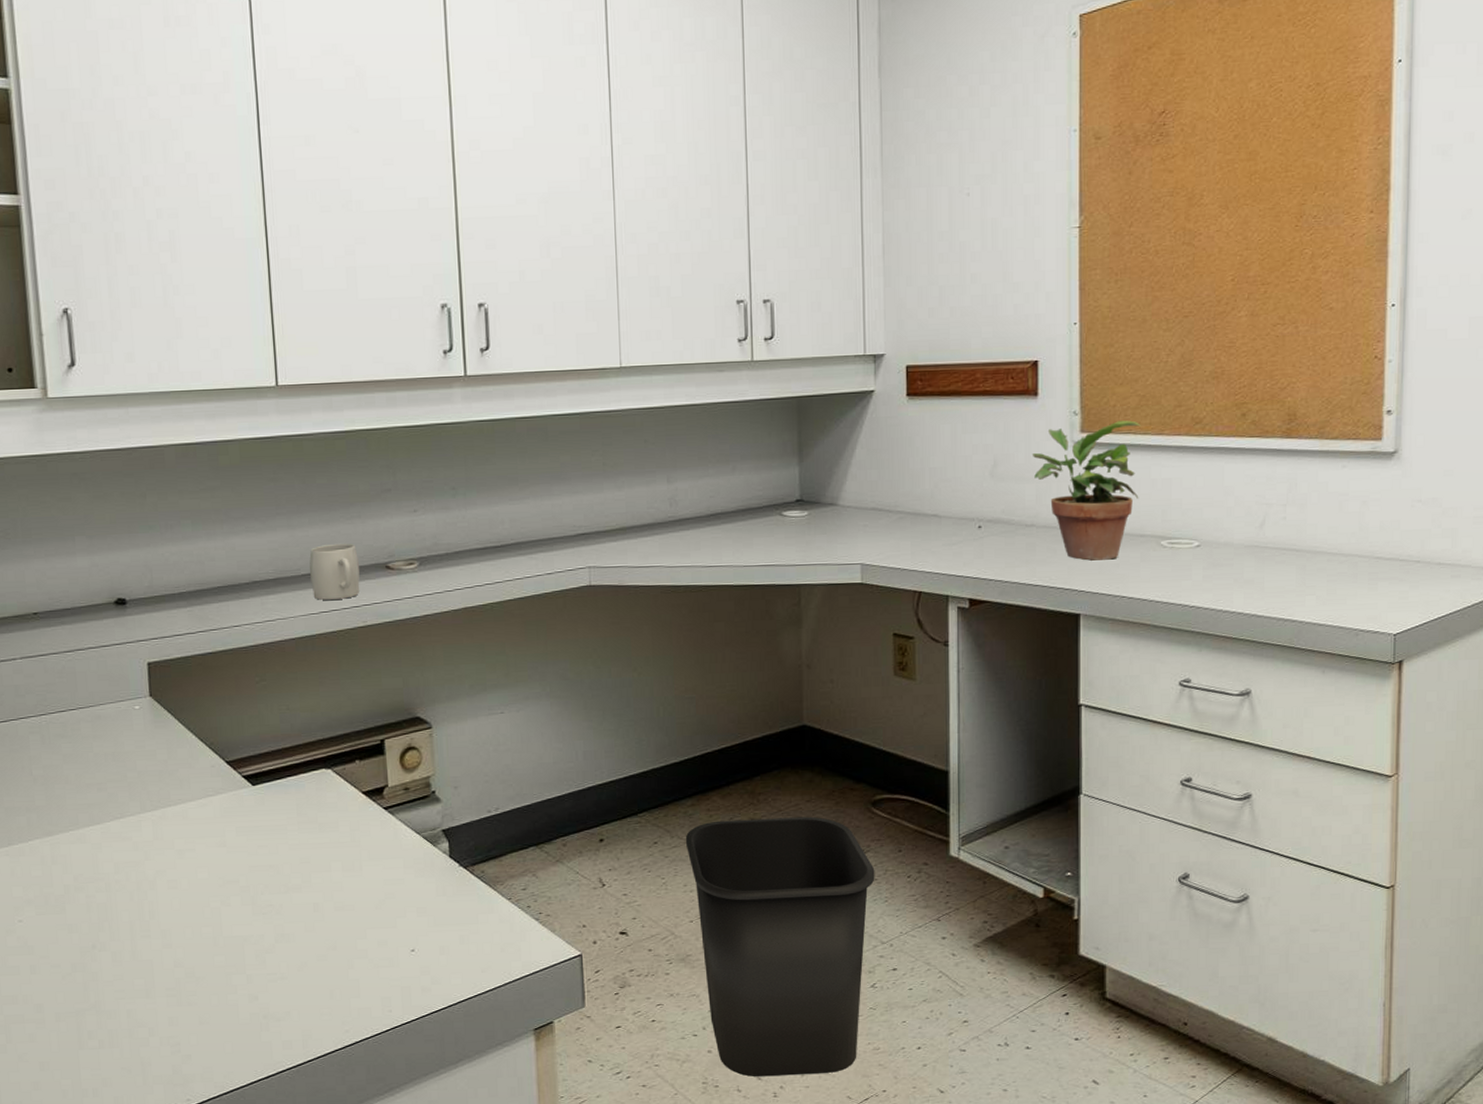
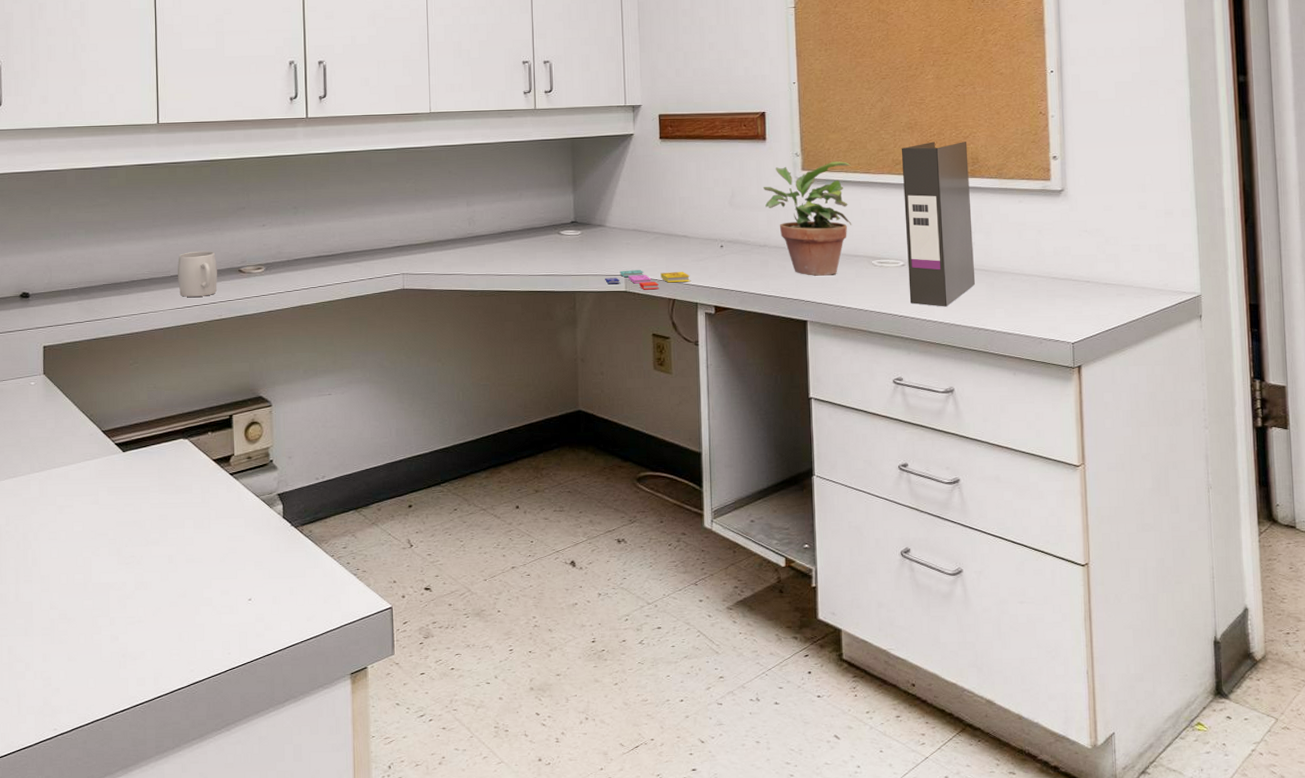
waste bin: present [685,816,875,1077] -> none [480,489,641,723]
books: none [836,557,941,581] -> present [605,270,691,290]
binder: none [1203,394,1284,595] -> present [901,141,976,307]

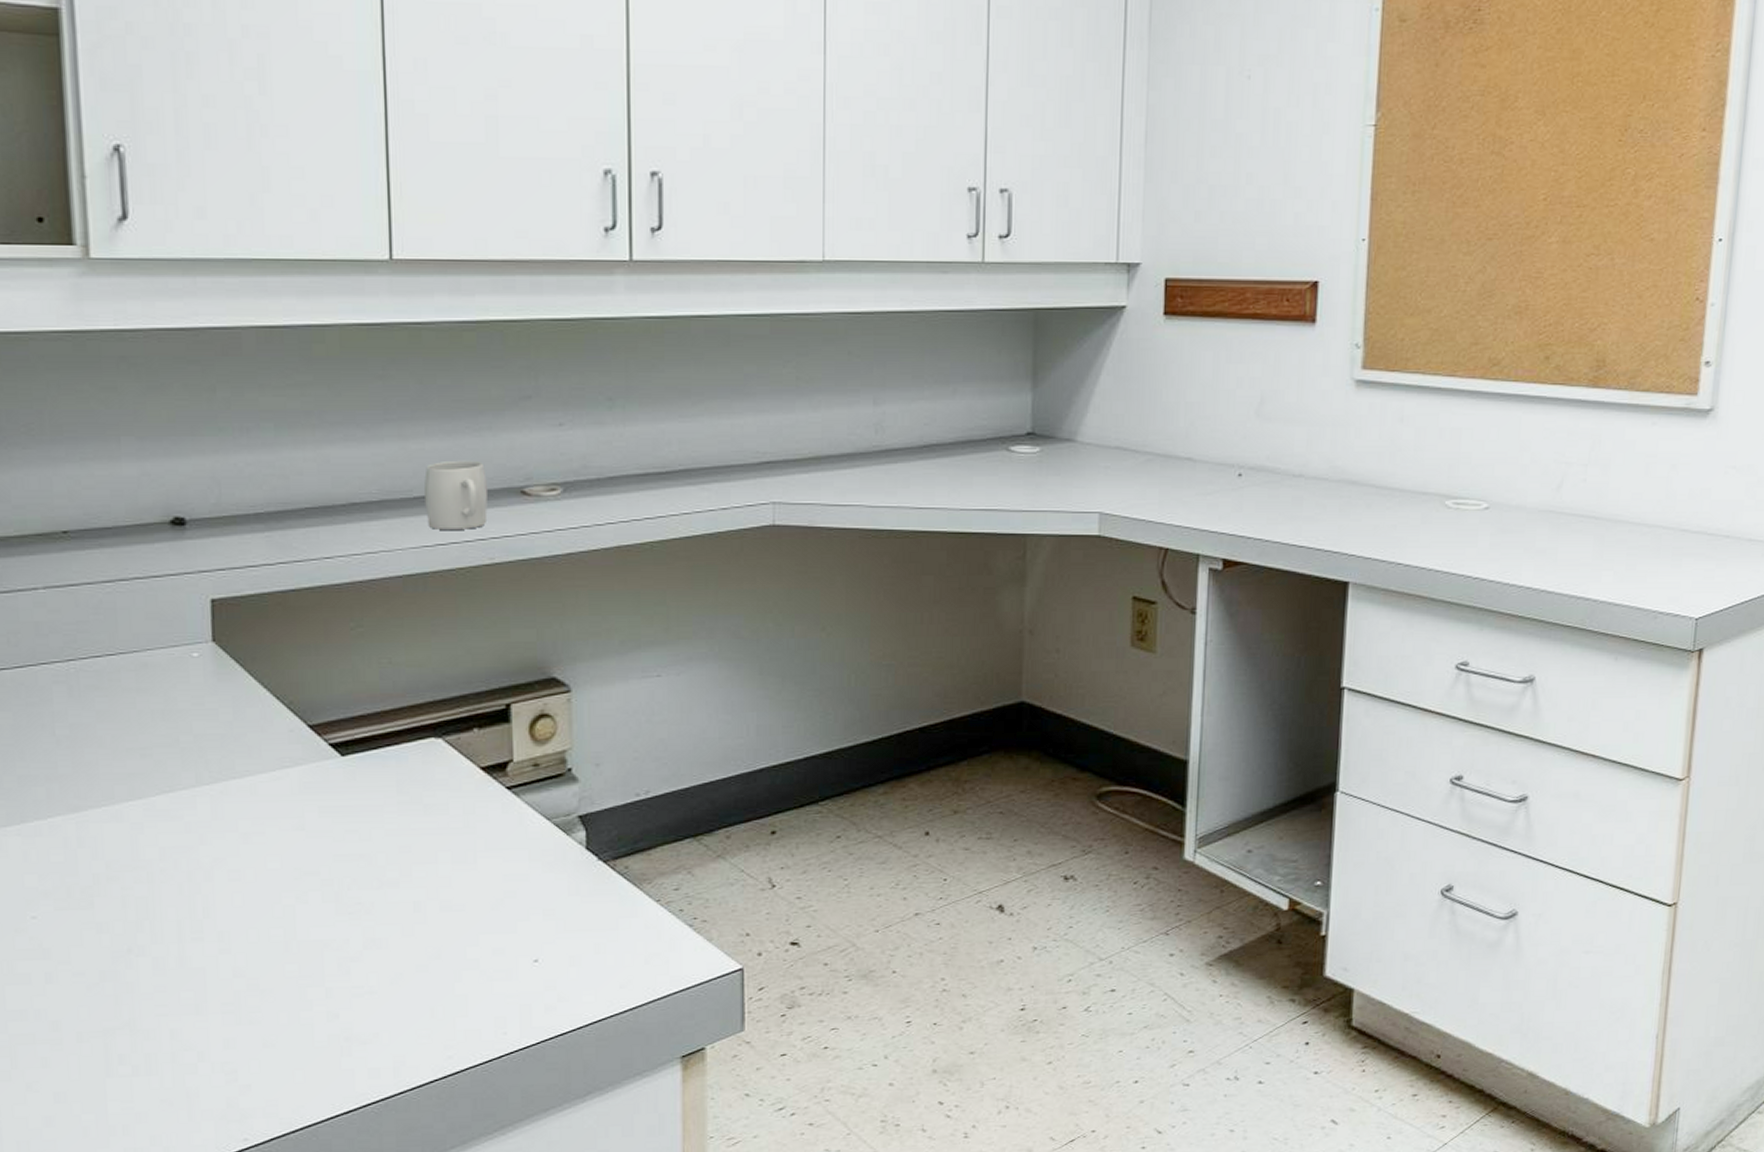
books: present [605,270,691,290] -> none [1070,505,1193,535]
potted plant: present [762,161,852,276] -> none [1305,358,1432,520]
binder: present [901,141,976,307] -> none [1490,334,1594,567]

